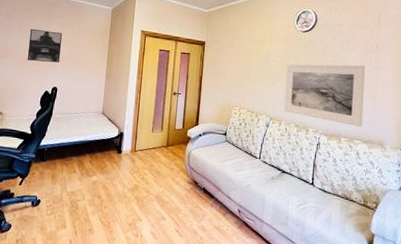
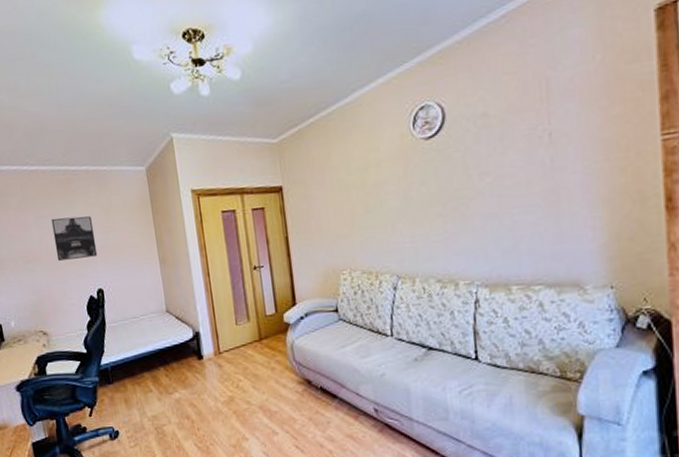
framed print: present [284,64,366,128] -> none [409,169,543,266]

